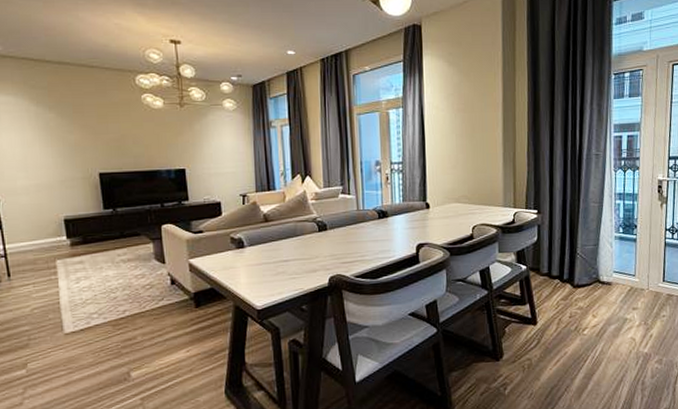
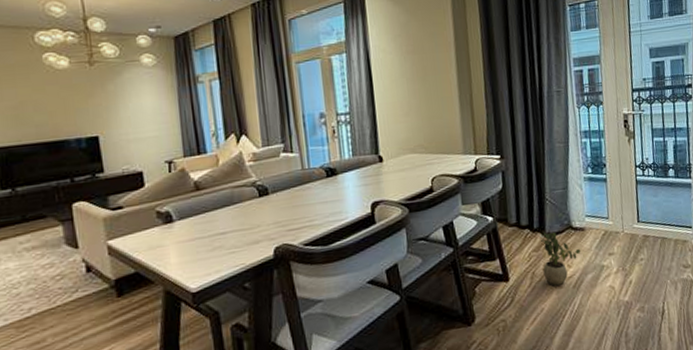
potted plant: none [569,283,607,334] -> present [541,232,581,287]

